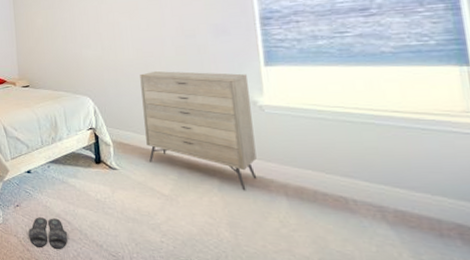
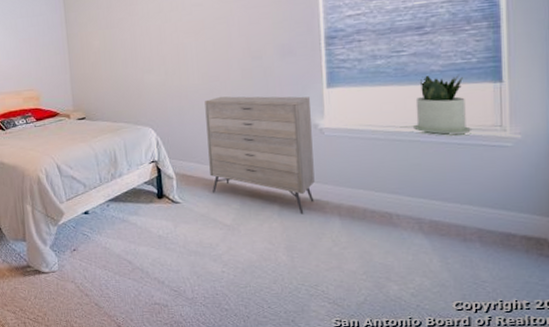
slippers: present [28,217,68,249] -> none [87,259,129,291]
planter: none [364,56,438,118] -> present [412,73,473,135]

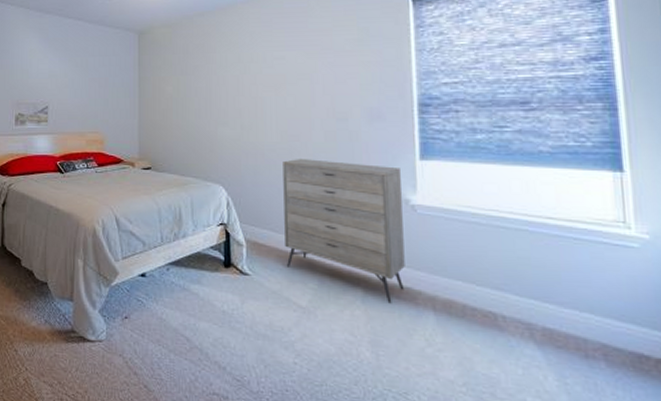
planter: present [412,73,473,135] -> none [519,157,591,227]

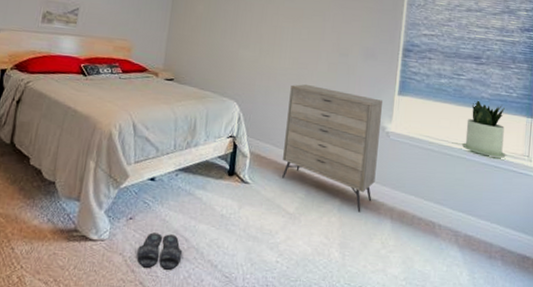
slippers: none [137,332,186,372] -> present [137,232,183,270]
planter: none [519,157,591,227] -> present [461,101,507,158]

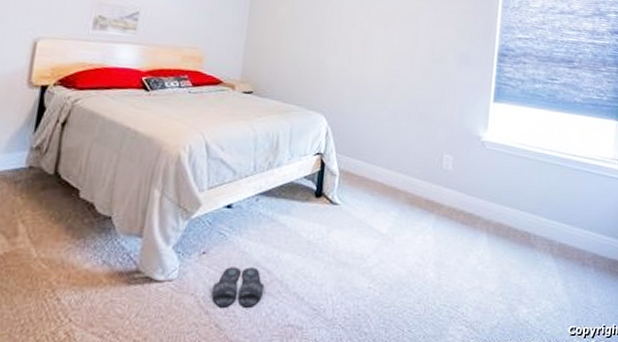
dresser: present [282,84,382,213] -> none [374,93,478,228]
planter: present [461,101,507,158] -> none [555,106,599,163]

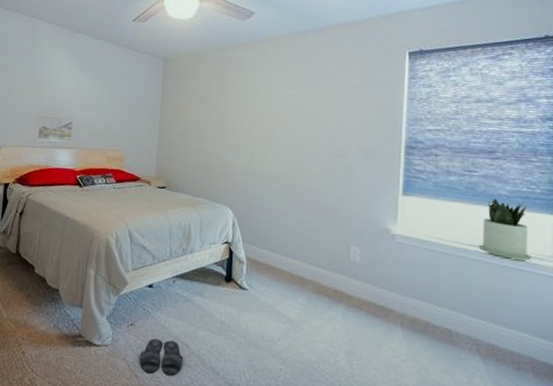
planter: none [555,106,599,163] -> present [478,199,533,260]

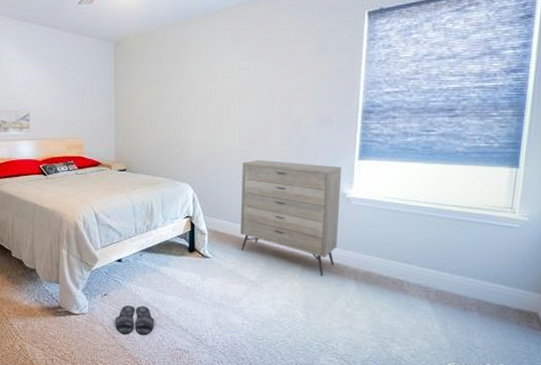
dresser: none [281,187,385,320] -> present [241,160,341,276]
planter: present [478,199,533,260] -> none [432,156,486,212]

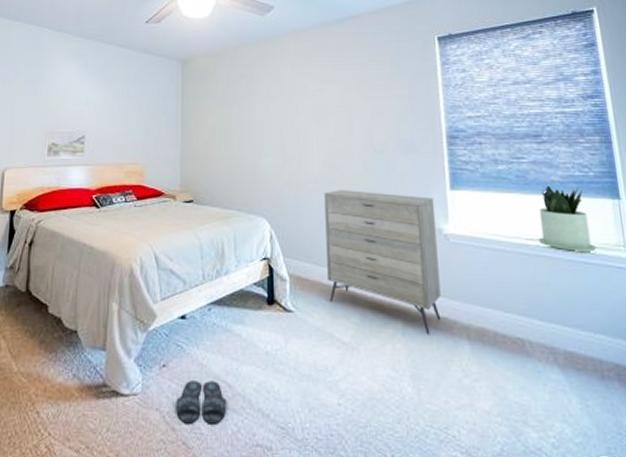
planter: none [432,156,486,212] -> present [537,186,598,251]

